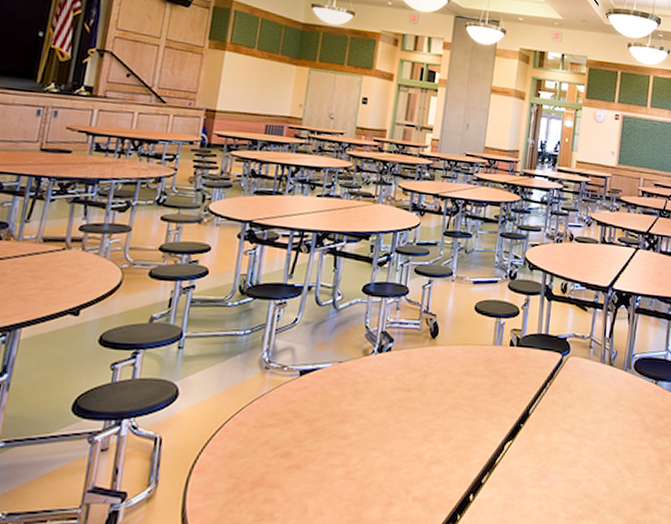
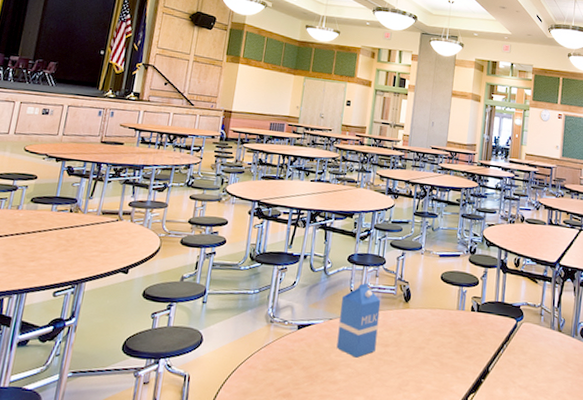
milk: none [347,317,403,406] -> present [336,282,381,358]

